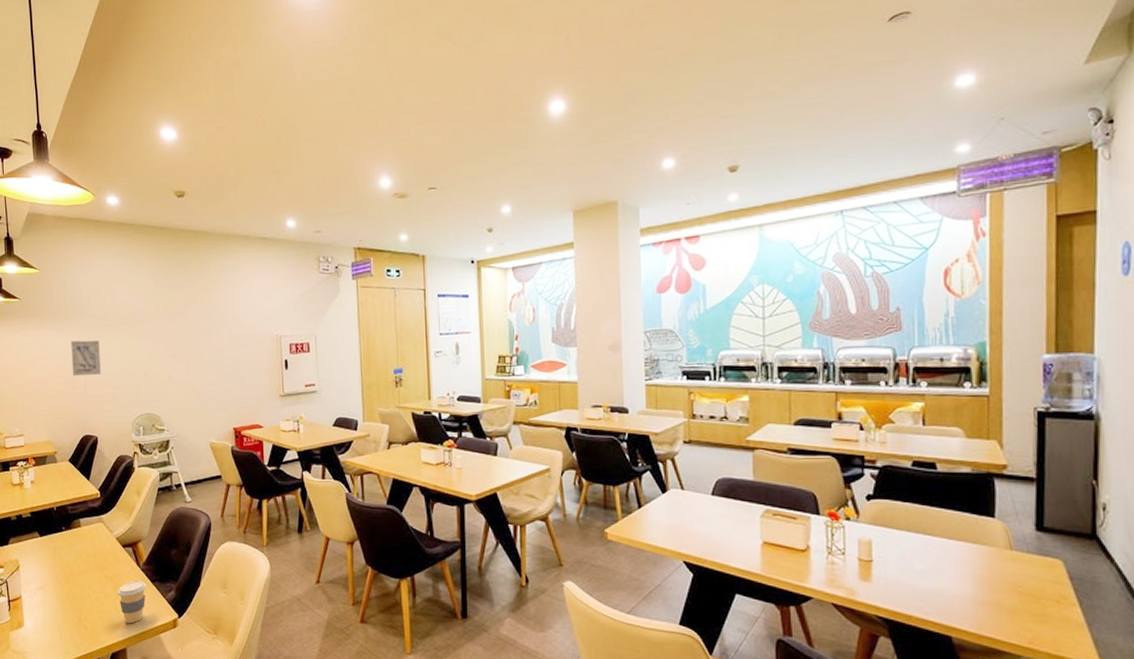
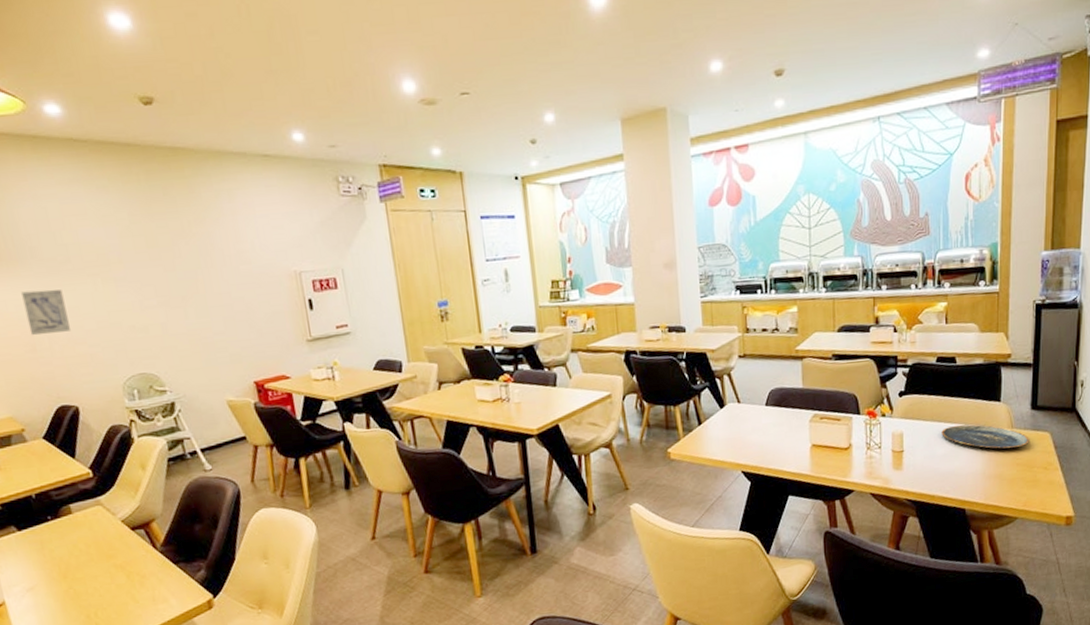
coffee cup: present [117,580,147,624] -> none [132,564,170,613]
plate: none [919,540,1035,574] -> present [941,424,1029,449]

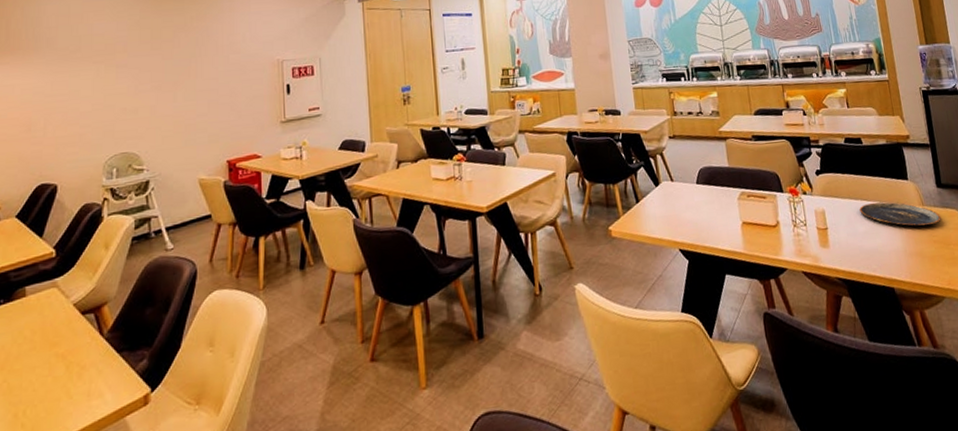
wall art: present [21,289,70,336] -> none [29,74,67,117]

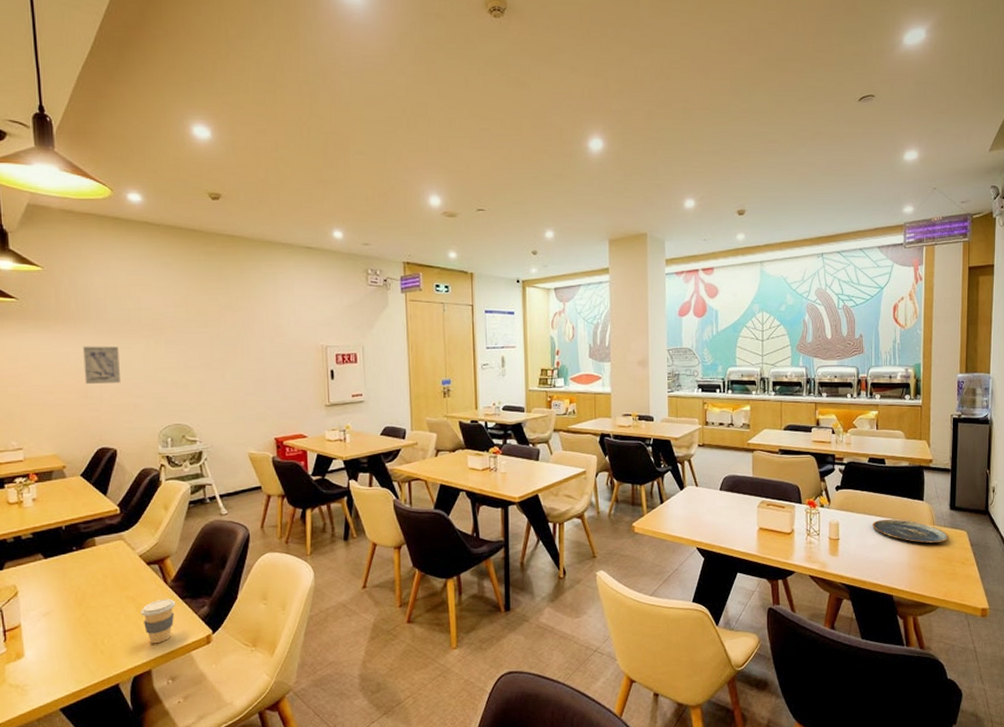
wall art: none [29,74,67,117] -> present [83,346,120,385]
coffee cup: none [70,353,112,411] -> present [140,598,176,644]

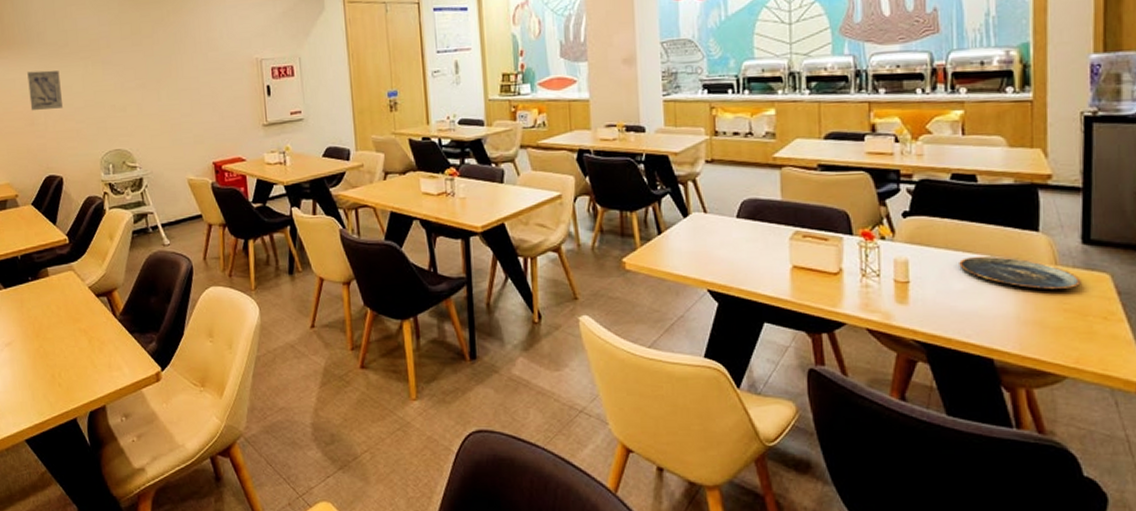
coffee cup: present [140,598,176,644] -> none [92,332,126,379]

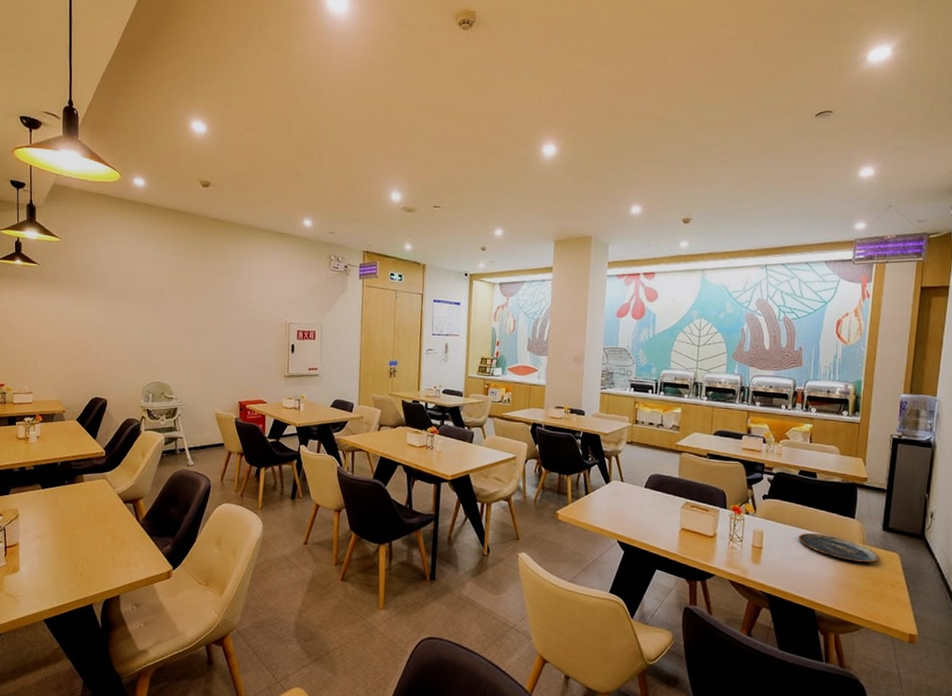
wall art: present [27,70,63,111] -> none [86,308,116,342]

